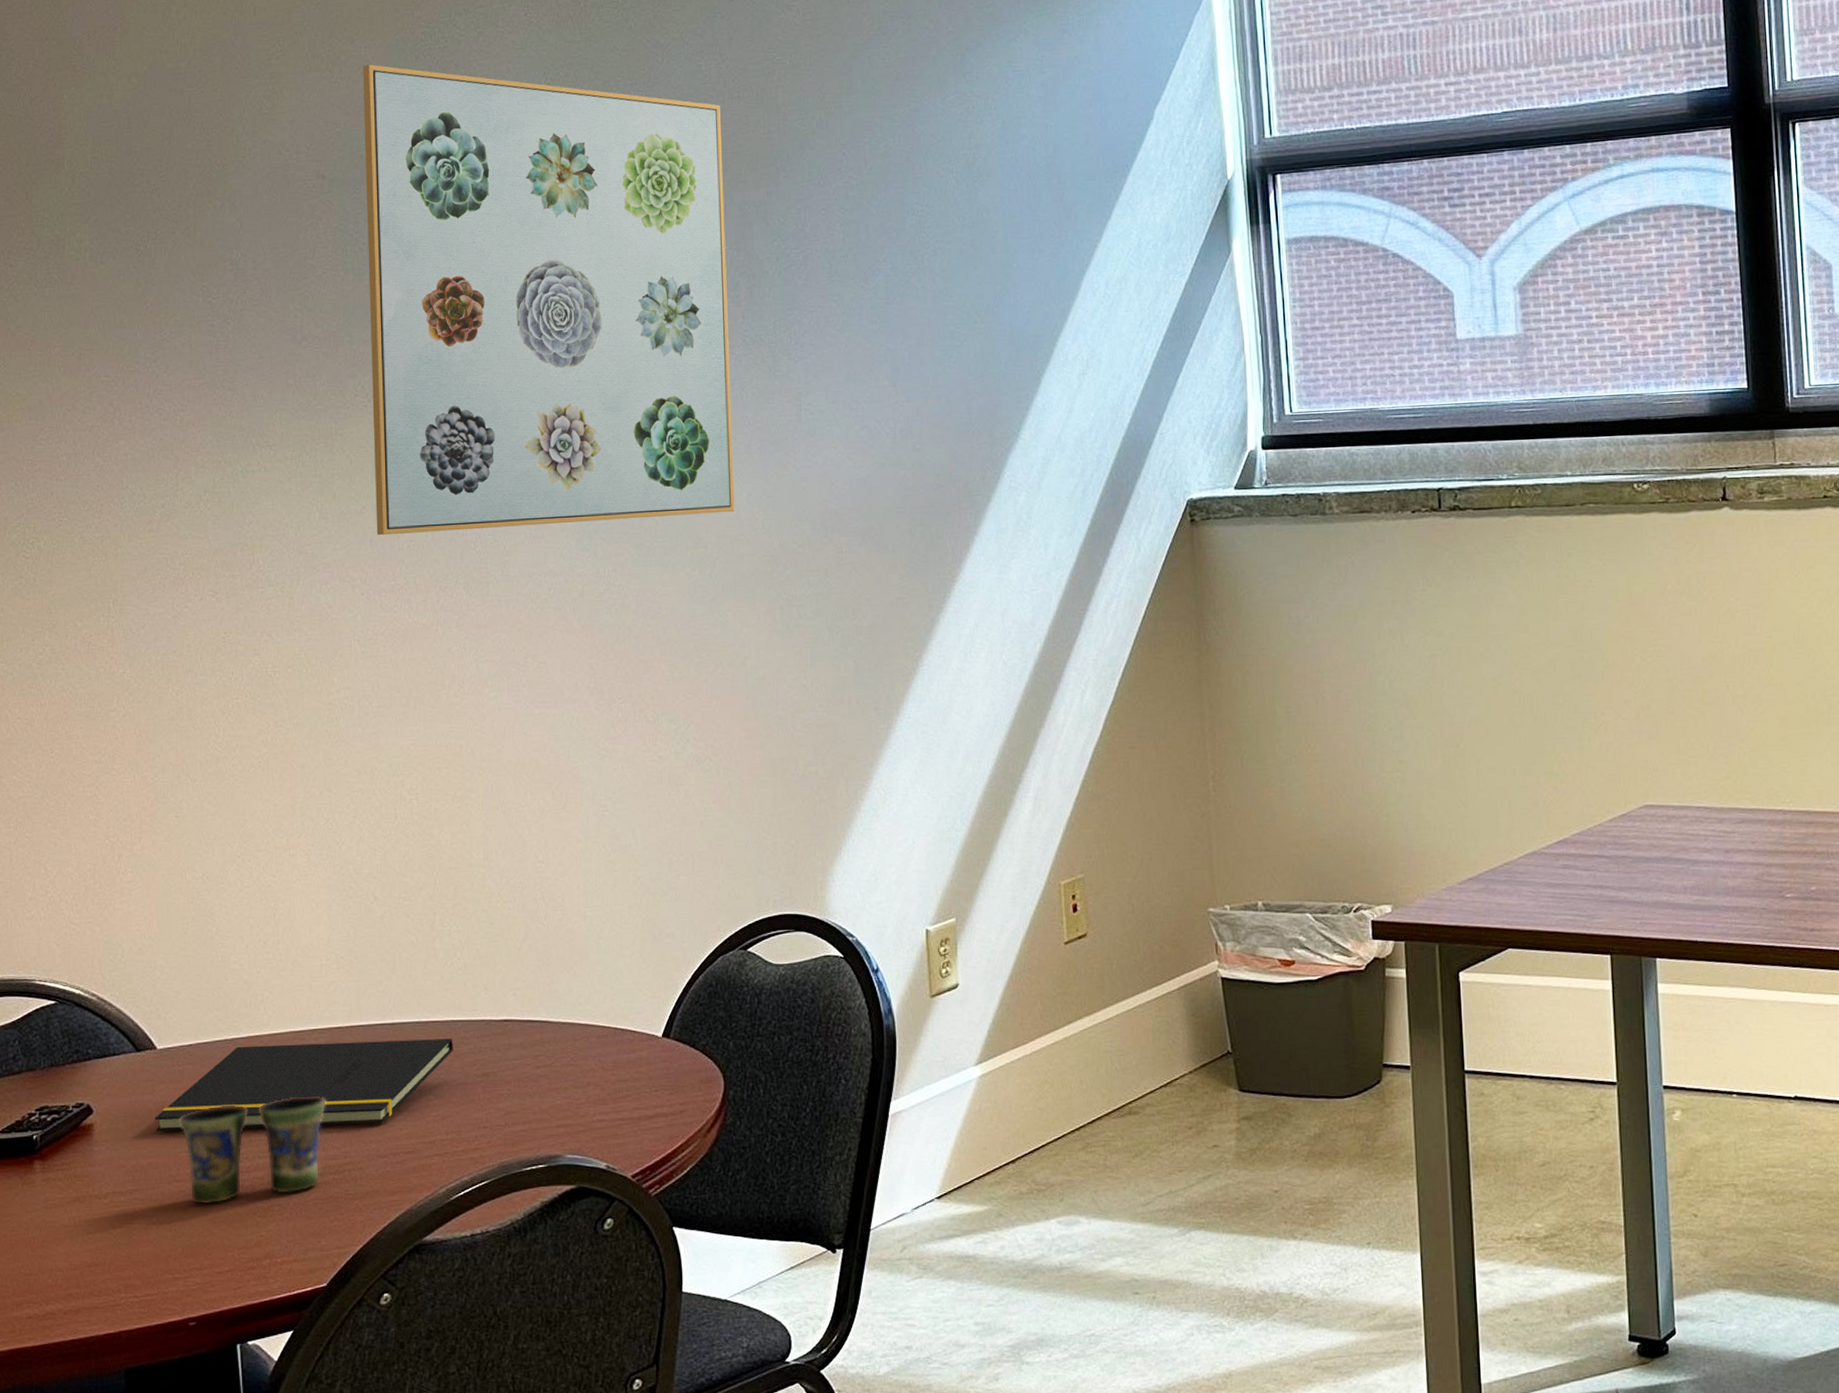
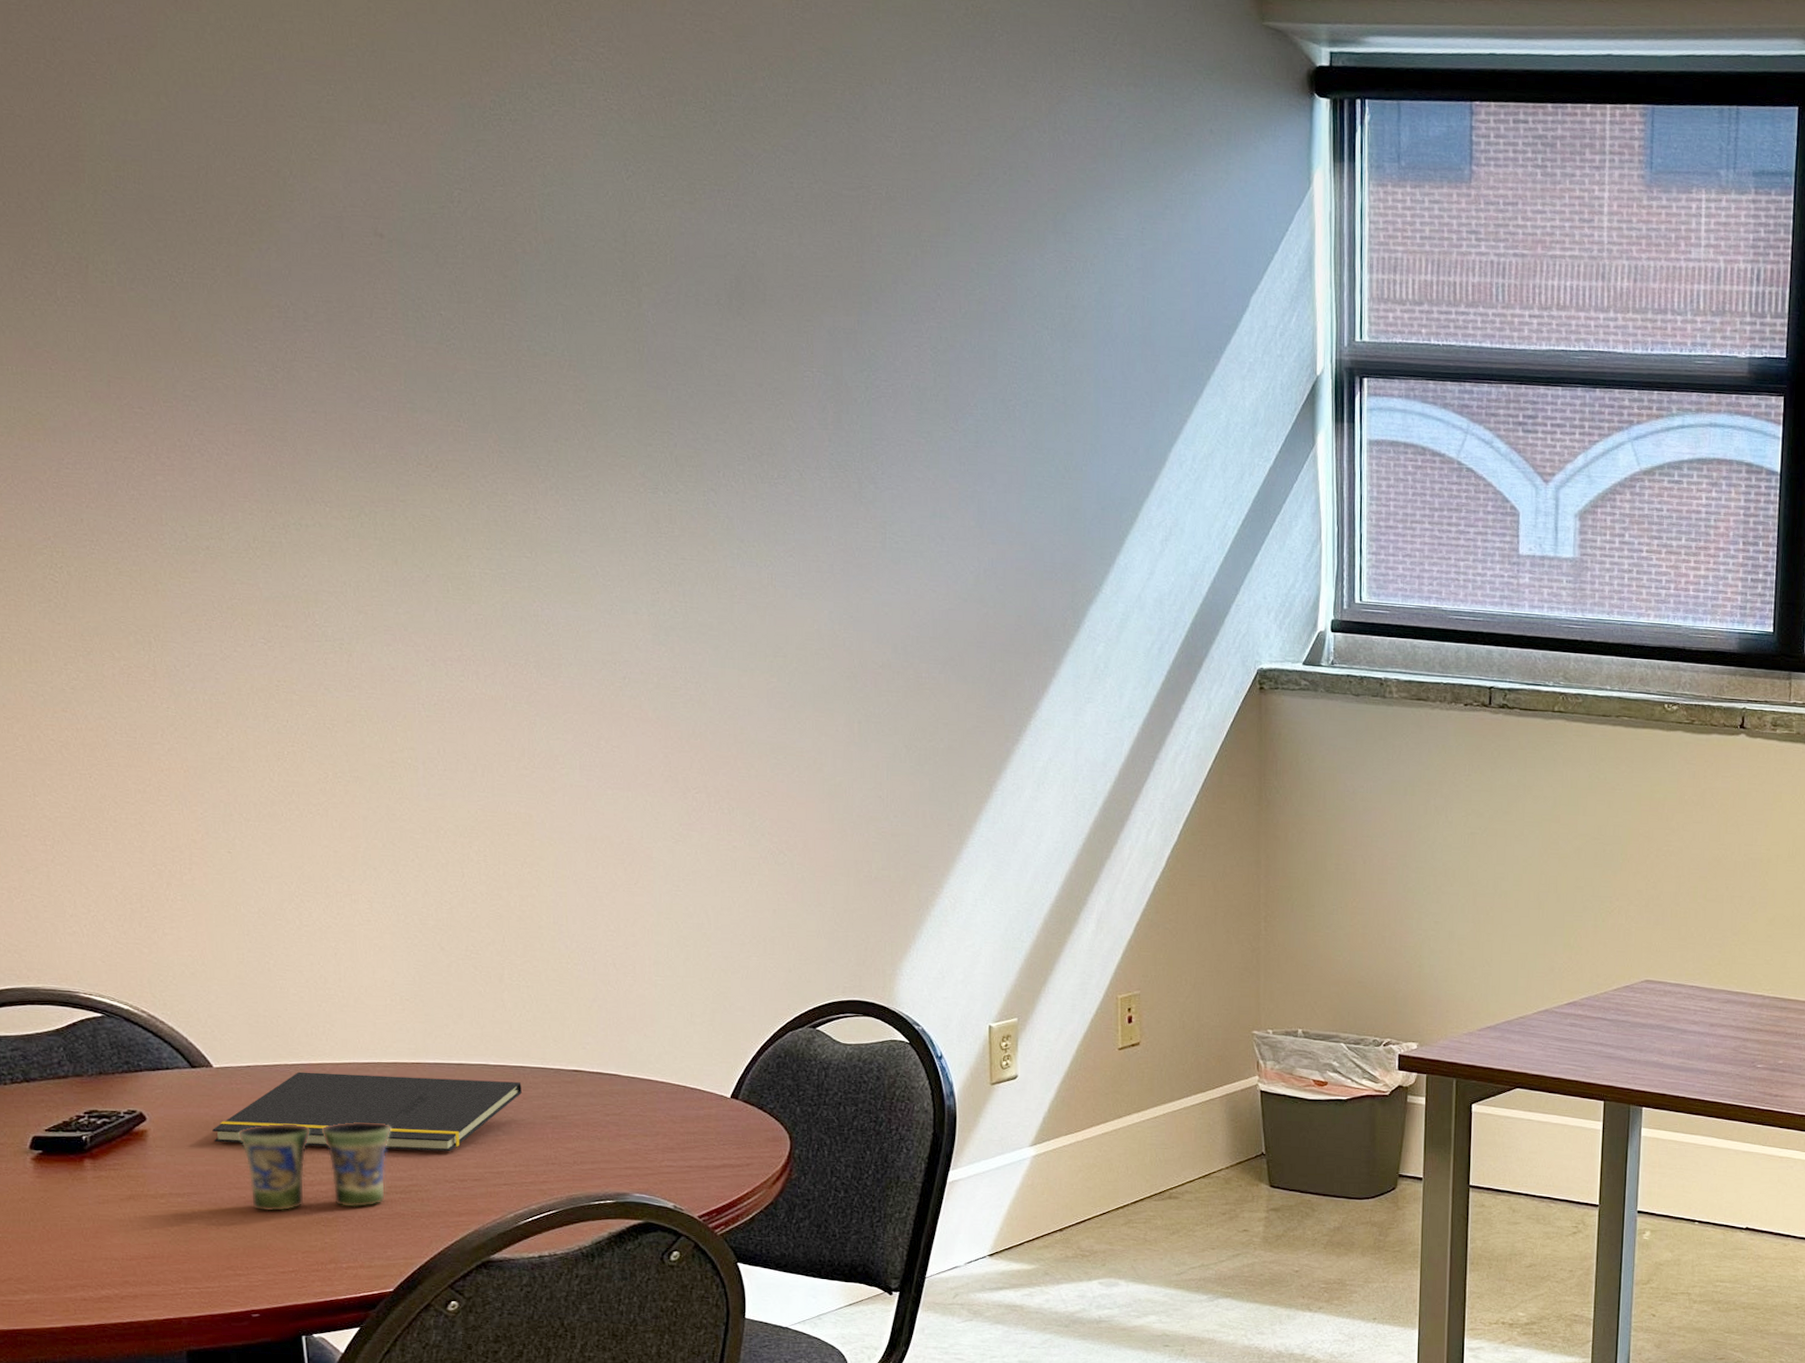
wall art: present [363,64,735,536] -> none [425,124,816,627]

